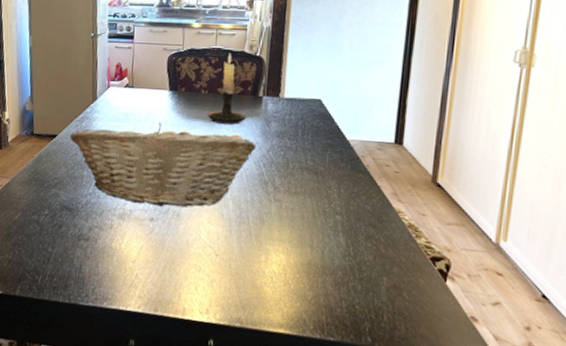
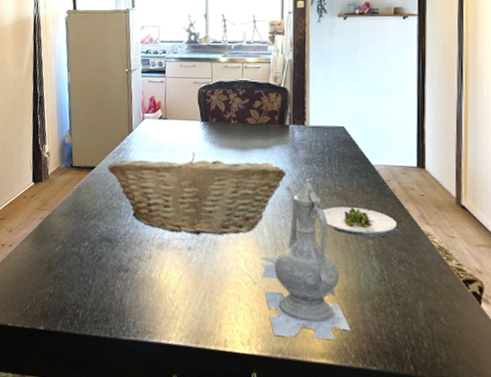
candle holder: present [207,52,246,125] -> none [238,84,275,153]
teapot: none [224,152,312,311] -> present [261,179,351,340]
salad plate: none [287,181,369,214] -> present [319,206,398,238]

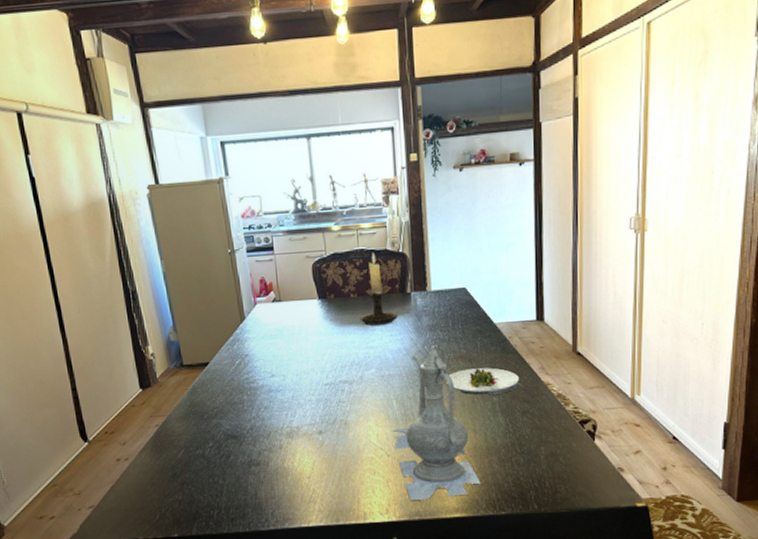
fruit basket: present [108,152,286,235] -> none [223,333,411,419]
candle holder: none [238,84,275,153] -> present [359,252,398,326]

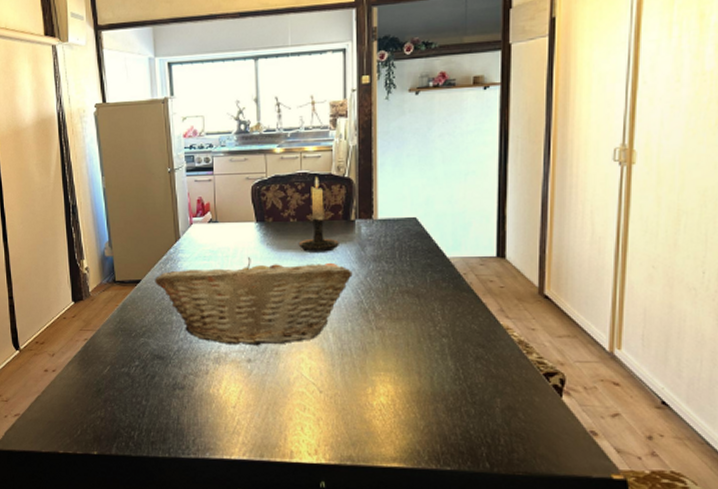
fruit basket: none [223,333,411,419] -> present [155,257,353,346]
teapot: present [392,346,481,500] -> none [327,278,424,444]
salad plate: present [446,367,520,396] -> none [389,305,475,336]

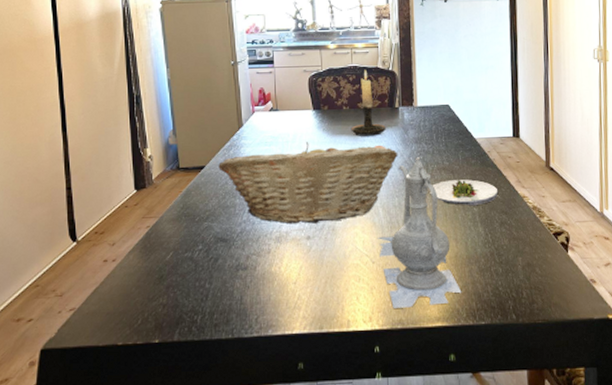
teapot: none [327,278,424,444] -> present [378,157,462,308]
salad plate: none [389,305,475,336] -> present [430,179,498,206]

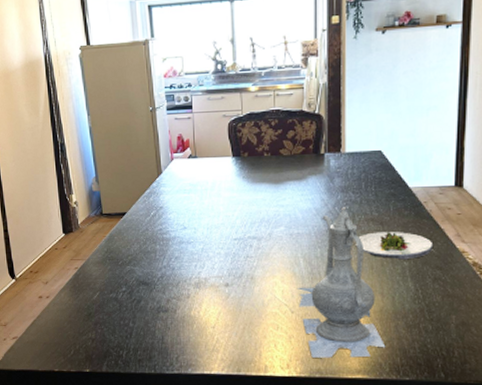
fruit basket: present [218,142,398,224] -> none [139,190,322,271]
candle holder: present [351,69,386,136] -> none [272,113,310,185]

